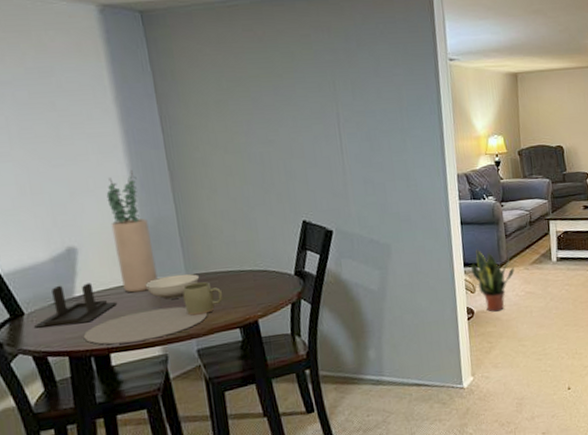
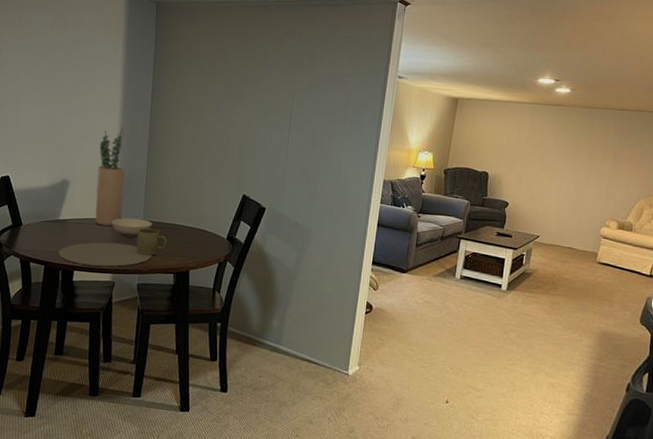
napkin holder: present [34,282,116,328] -> none [27,207,87,242]
potted plant: present [471,249,515,312] -> none [378,251,418,313]

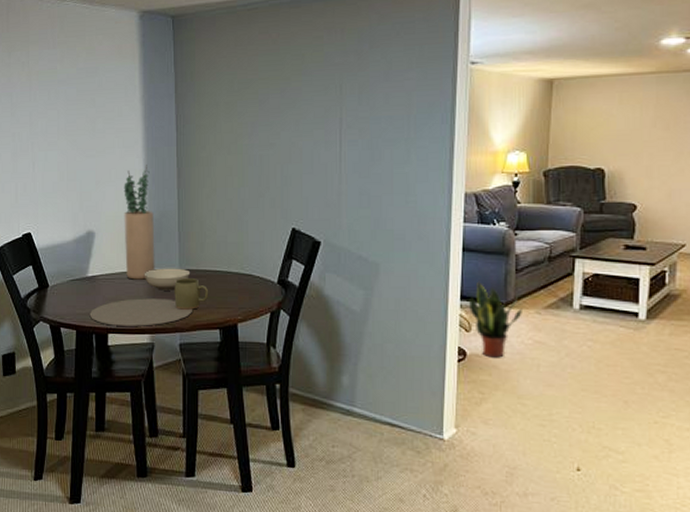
potted plant: none [378,251,418,313] -> present [469,281,522,358]

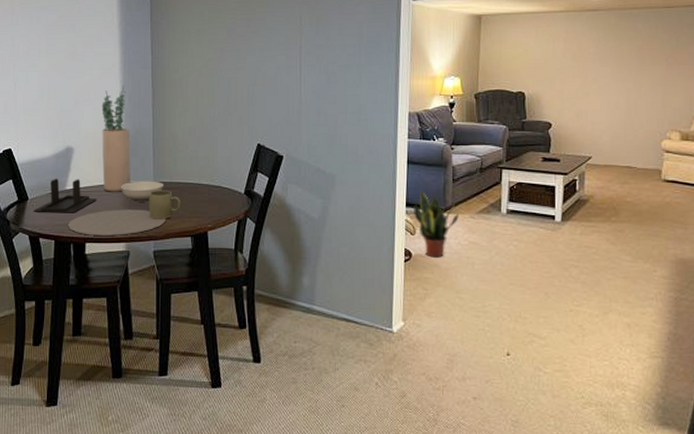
napkin holder: none [55,264,119,302] -> present [34,178,96,213]

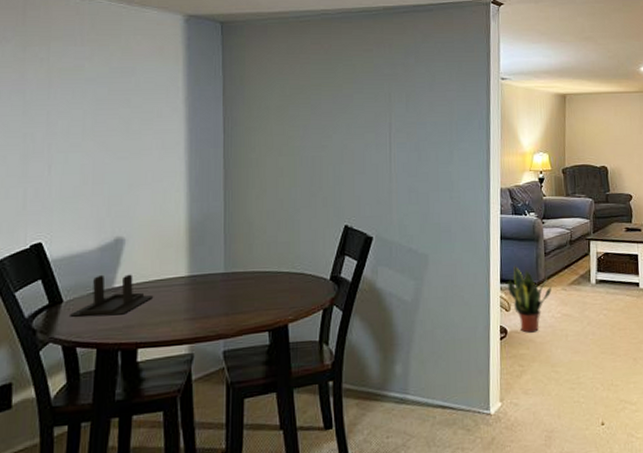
placemat: present [68,209,166,237] -> none [115,304,238,340]
vase: present [101,86,131,192] -> none [160,166,197,287]
bowl: present [120,181,164,202] -> none [183,271,237,297]
mug: present [149,189,181,219] -> none [218,280,257,315]

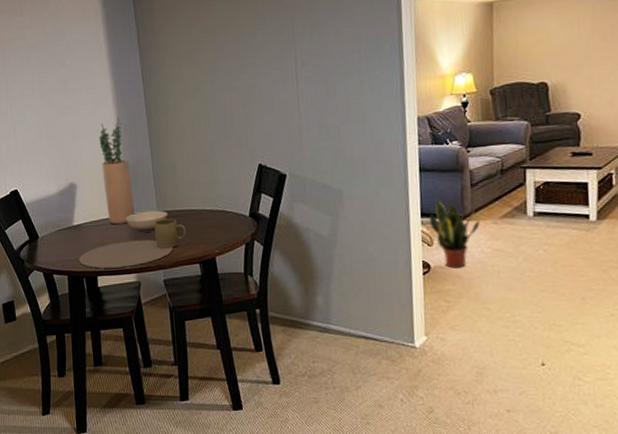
napkin holder: present [70,274,152,317] -> none [45,214,103,250]
placemat: none [115,304,238,340] -> present [78,239,173,269]
vase: none [160,166,197,287] -> present [99,117,135,225]
bowl: none [183,271,237,297] -> present [125,210,168,233]
mug: none [218,280,257,315] -> present [154,218,187,248]

